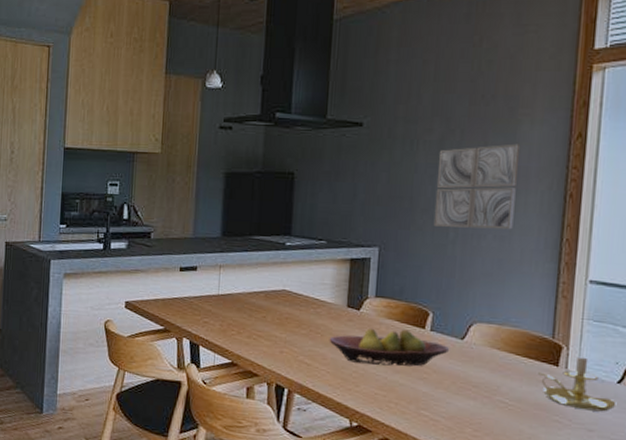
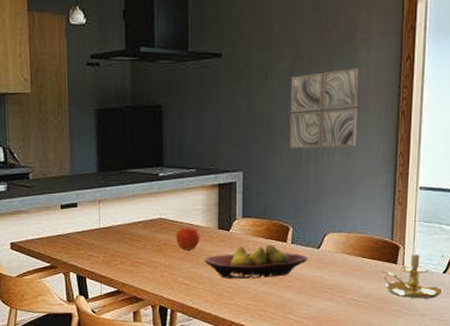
fruit: none [299,301,327,328] -> present [176,226,200,250]

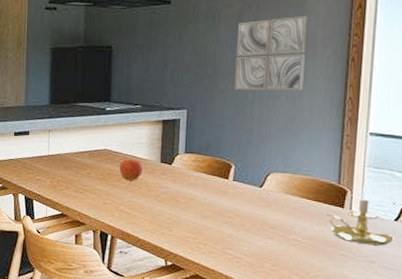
fruit bowl: present [204,244,309,279] -> none [145,180,250,212]

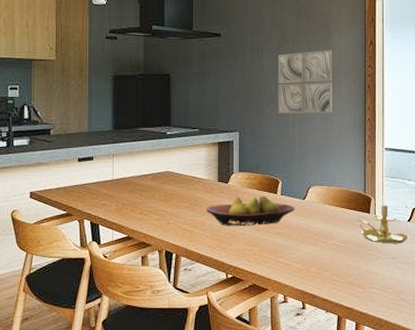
fruit: present [119,158,143,181] -> none [181,179,202,200]
fruit bowl: none [145,180,250,212] -> present [206,195,296,226]

